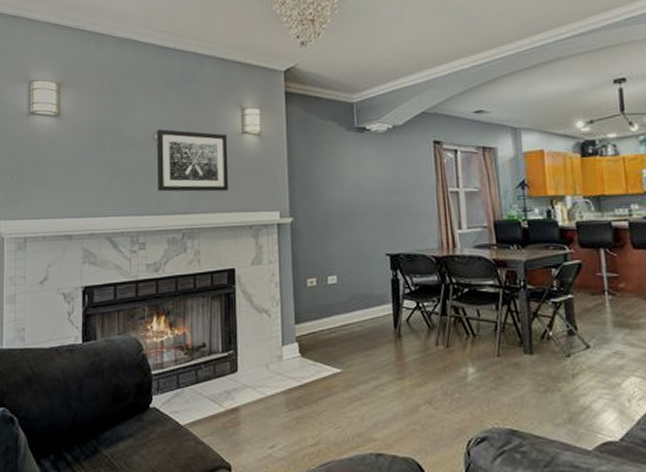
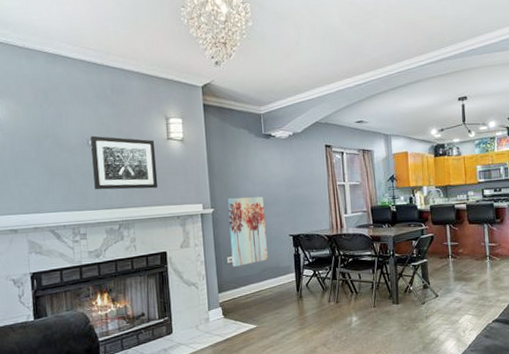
wall art: none [310,204,359,292] -> present [227,196,269,267]

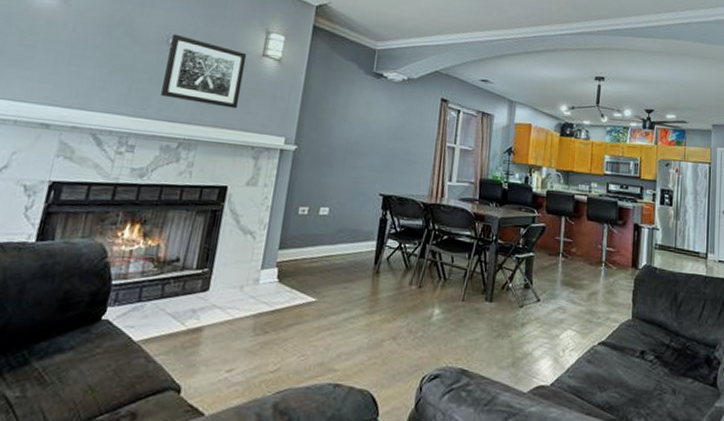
wall art: present [227,196,269,267] -> none [303,137,359,221]

